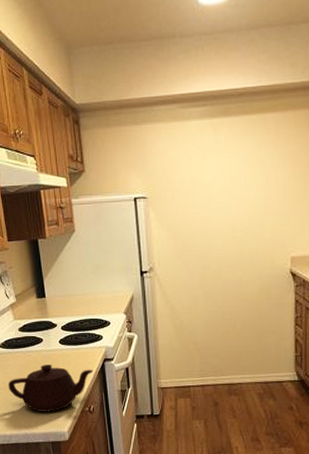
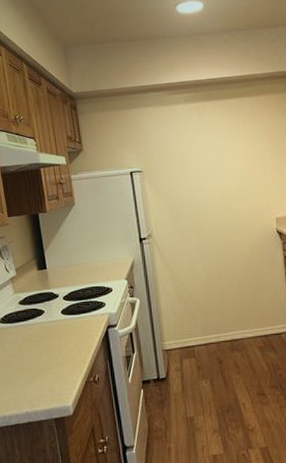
teapot: present [9,365,93,412] -> none [8,336,97,388]

